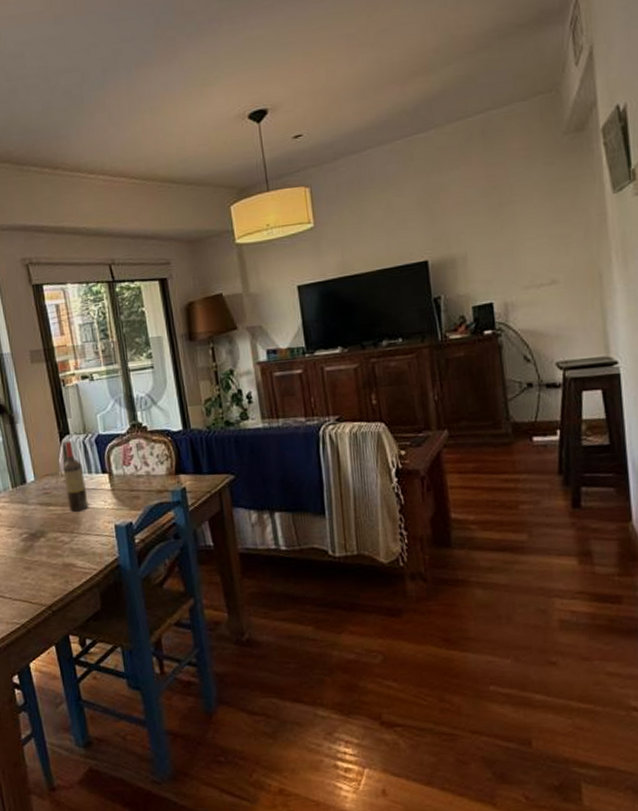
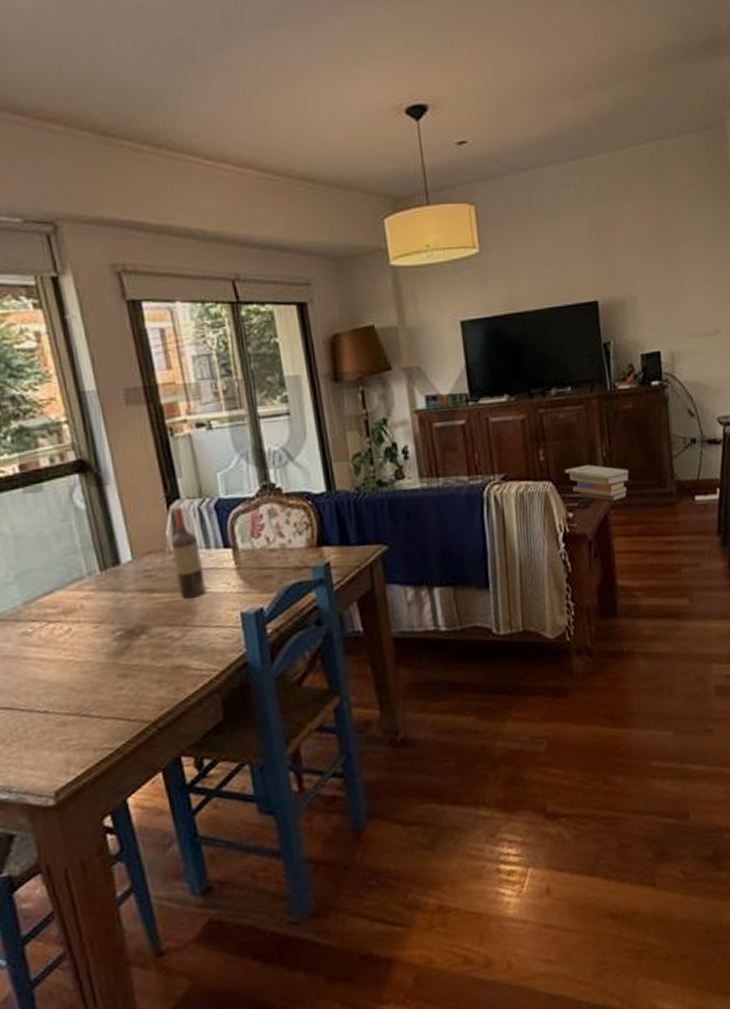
books: none [396,408,462,441] -> present [564,465,629,502]

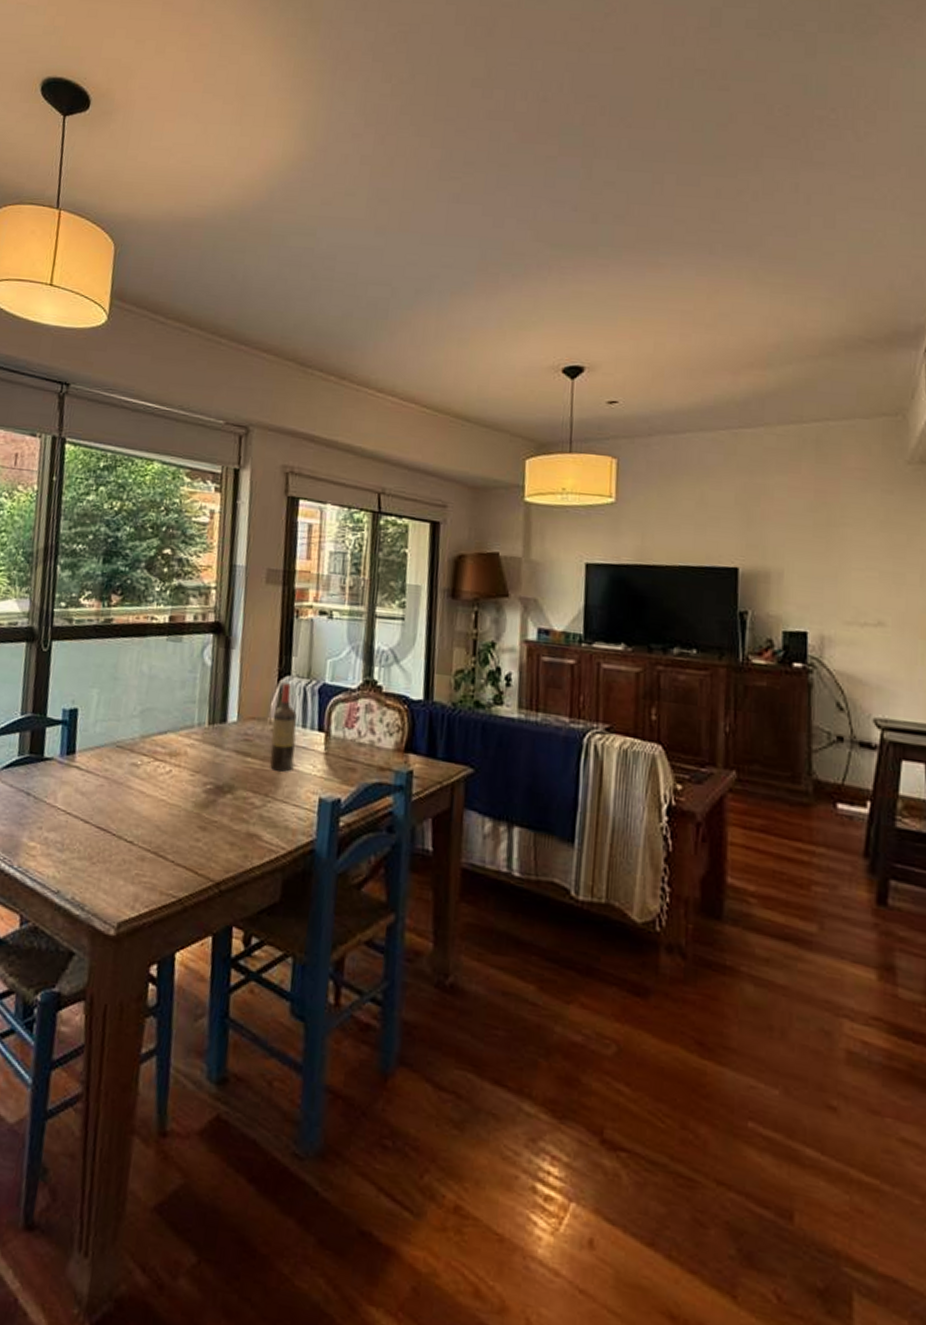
books: present [564,465,629,502] -> none [677,735,755,785]

